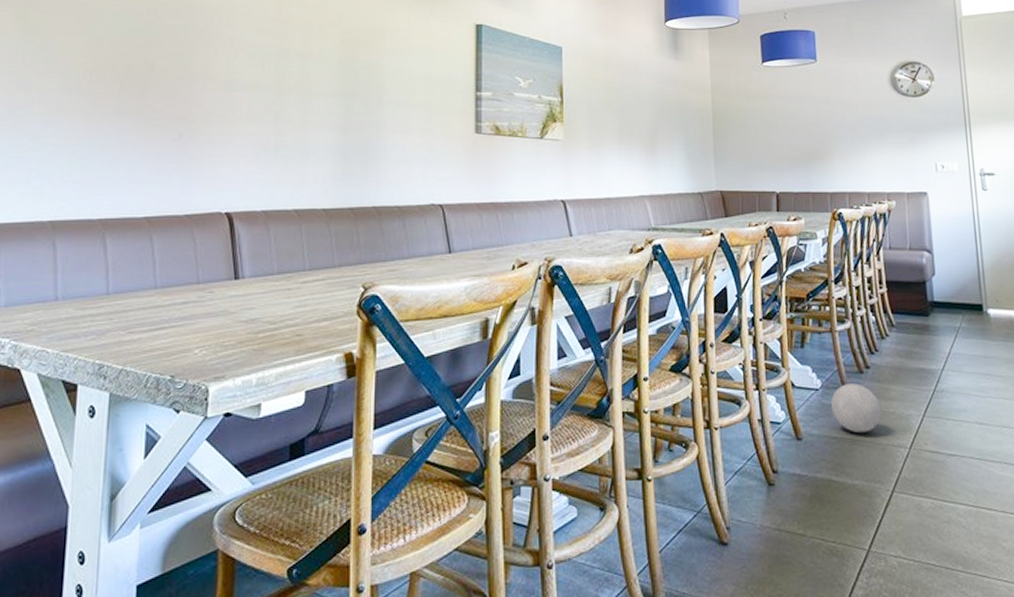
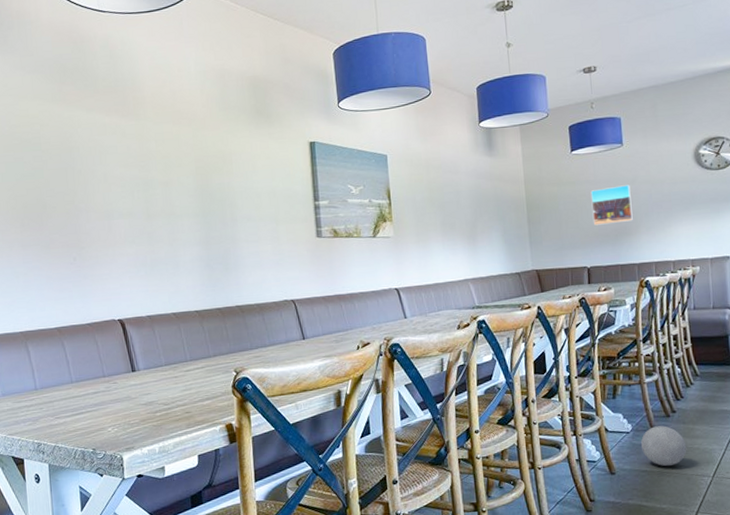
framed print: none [781,104,826,146] -> present [590,185,633,226]

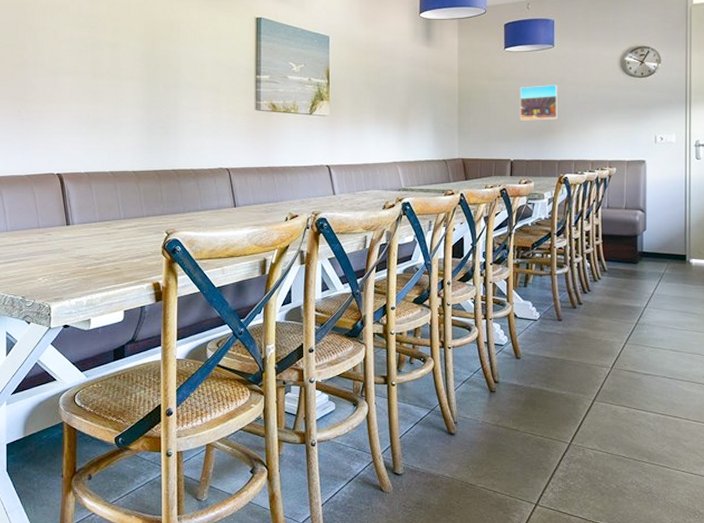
ball: present [640,425,687,467] -> none [546,316,589,355]

